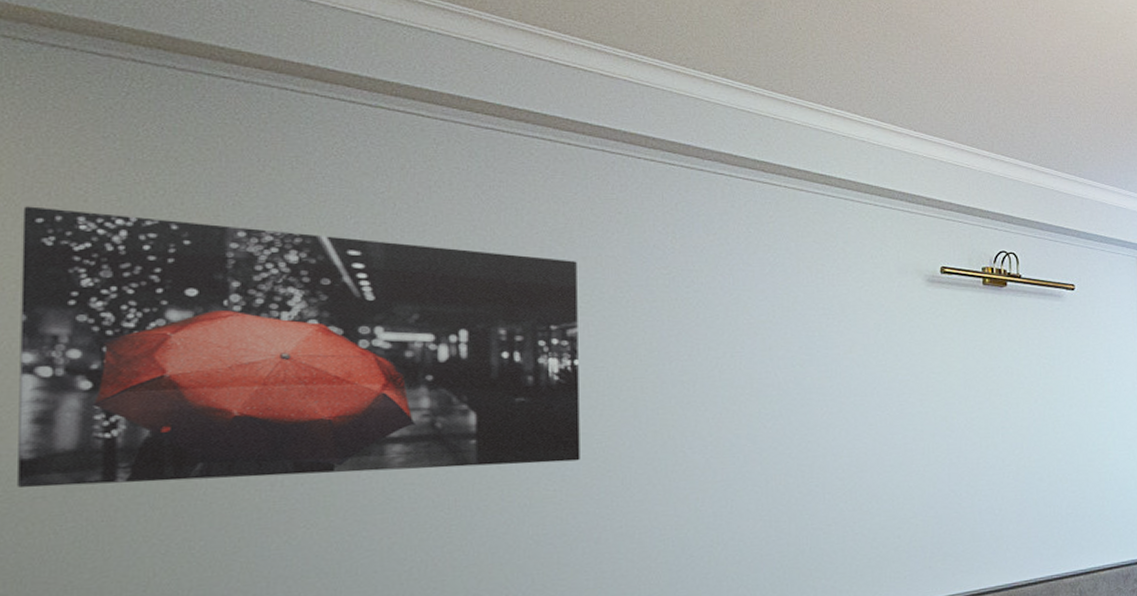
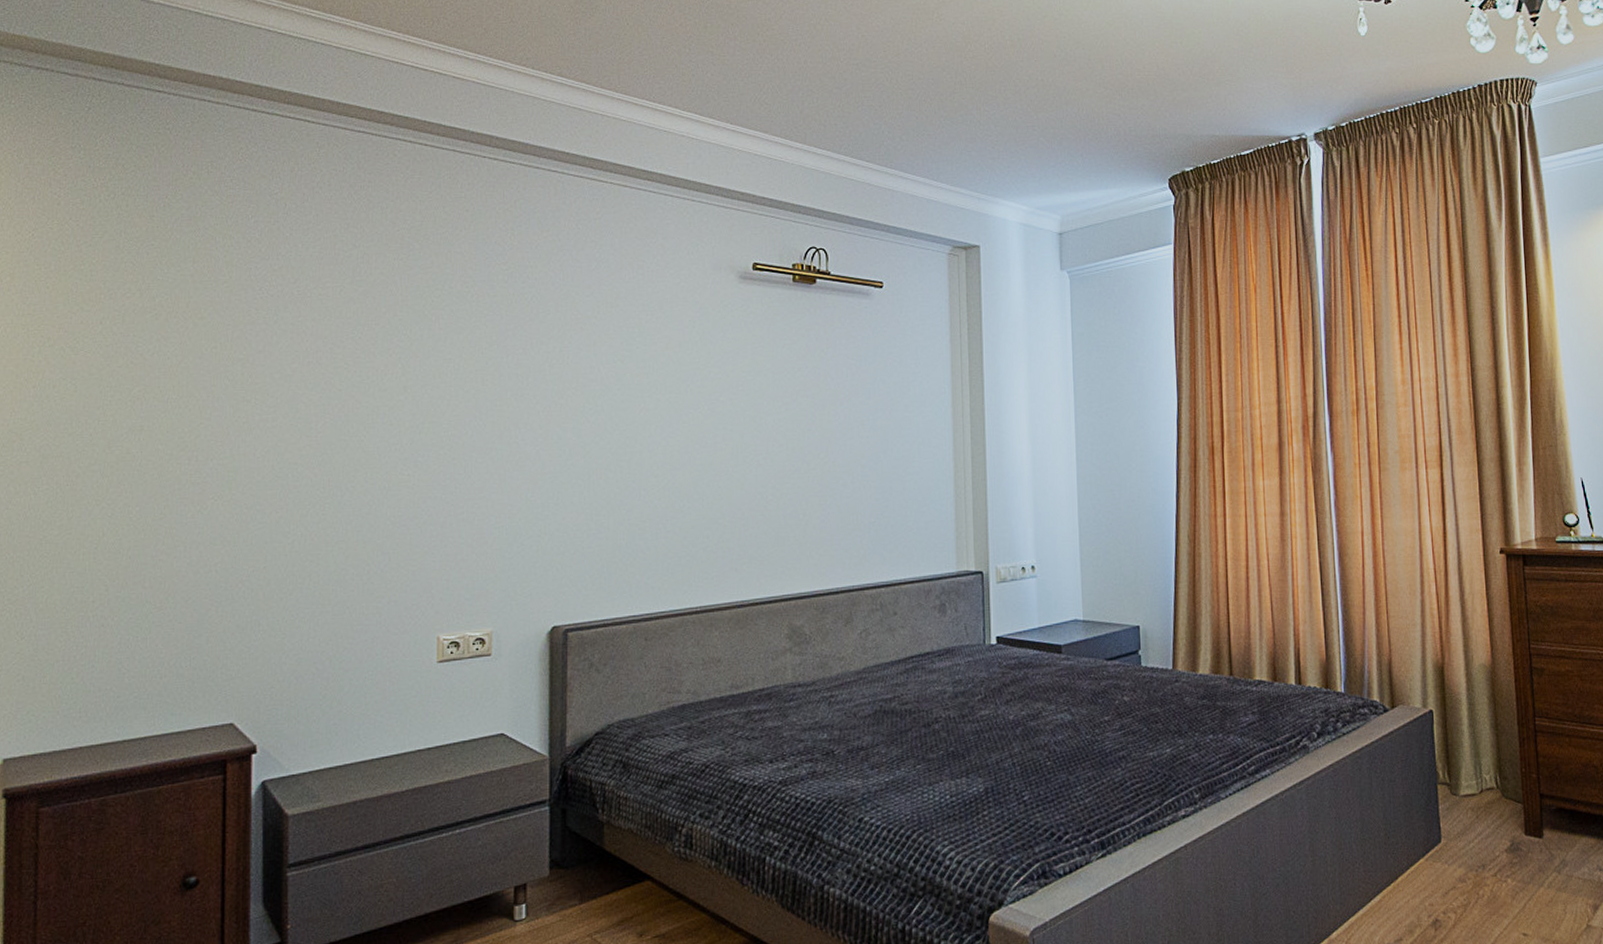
wall art: present [18,206,580,488] -> none [10,209,430,454]

